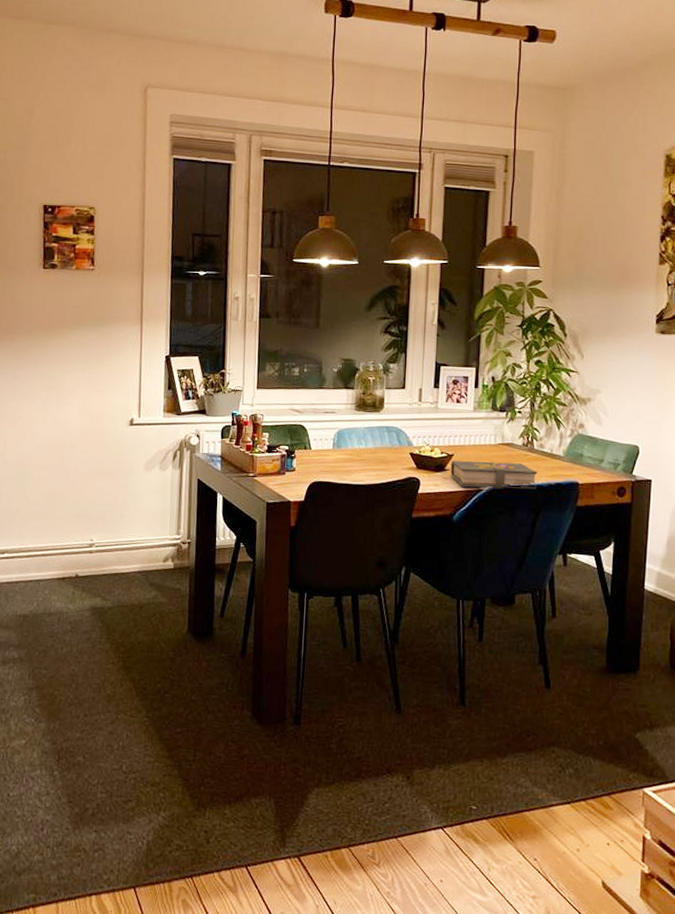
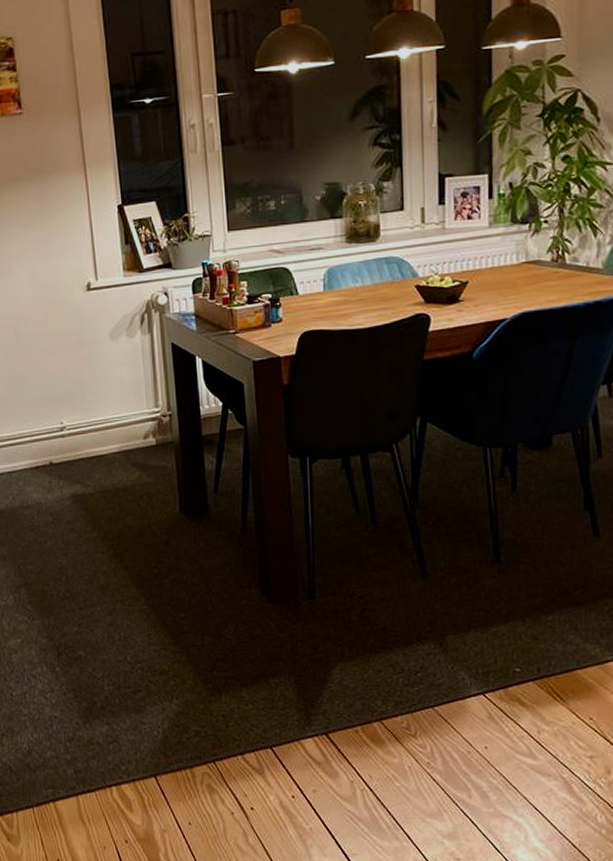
book: present [450,461,537,490] -> none [465,283,571,318]

